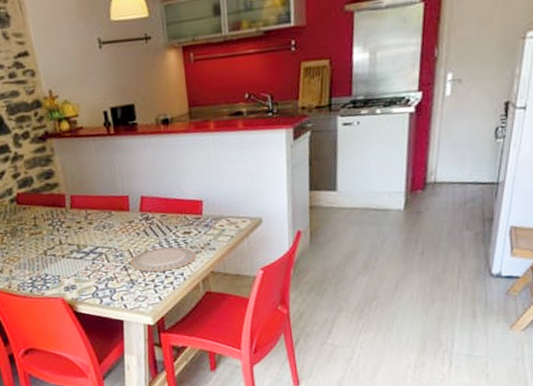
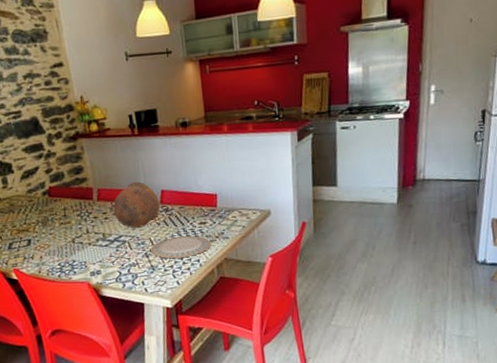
bowl: none [88,187,140,239] -> present [113,182,160,228]

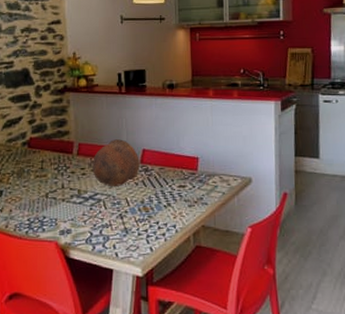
plate: present [150,235,211,259] -> none [125,198,189,222]

